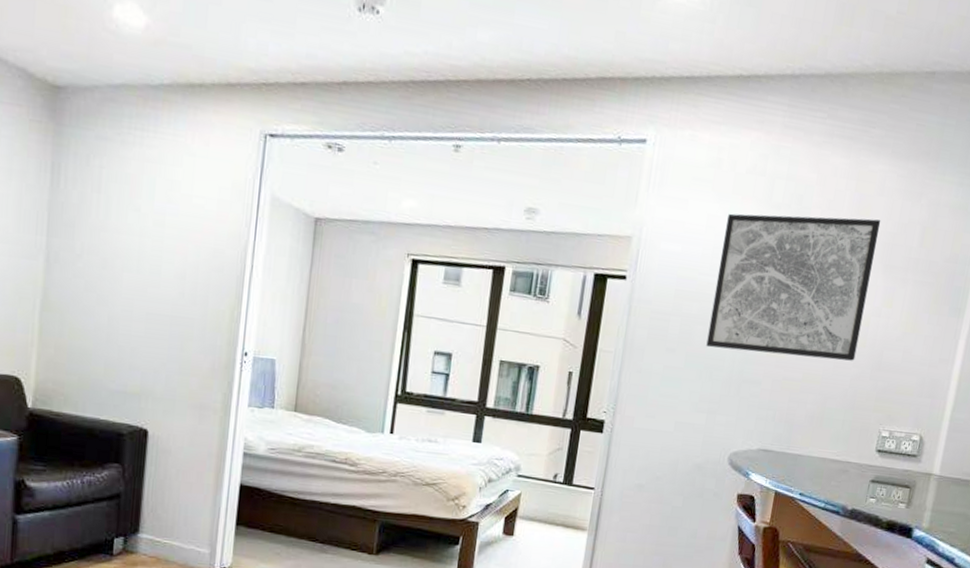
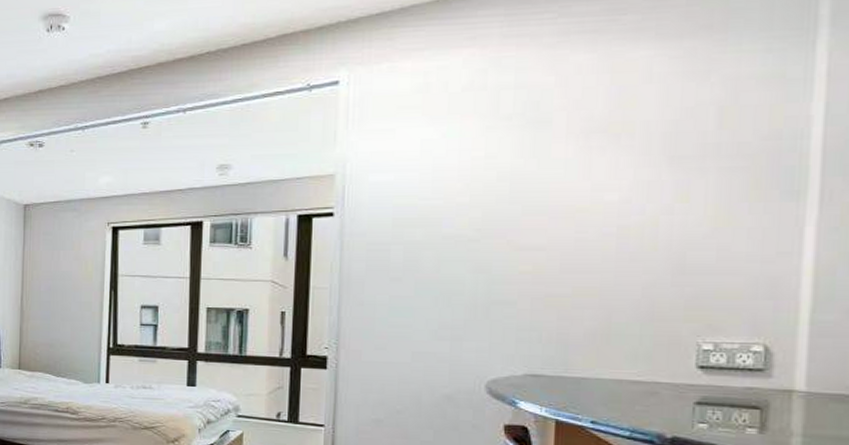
wall art: present [706,213,881,361] -> none [439,109,655,272]

